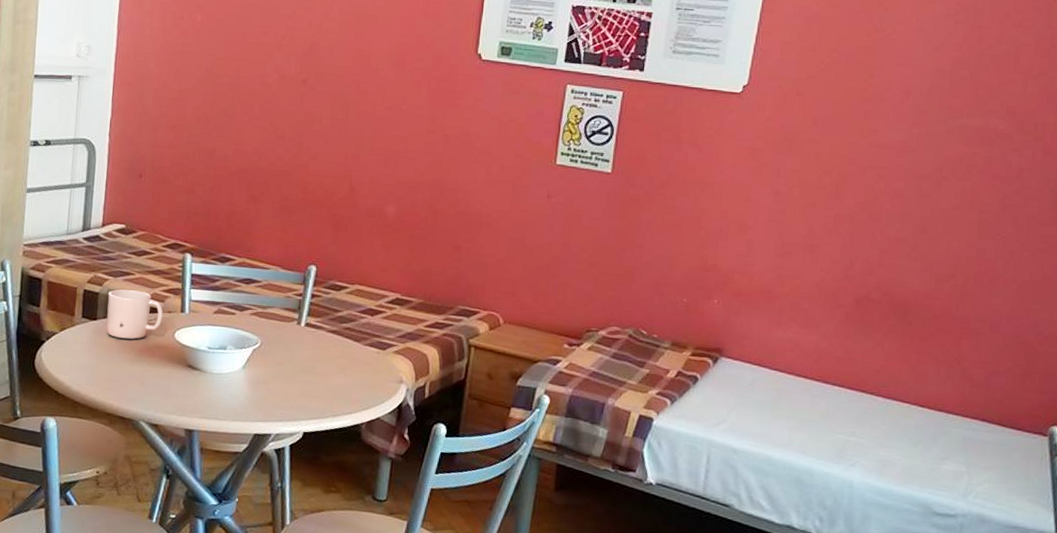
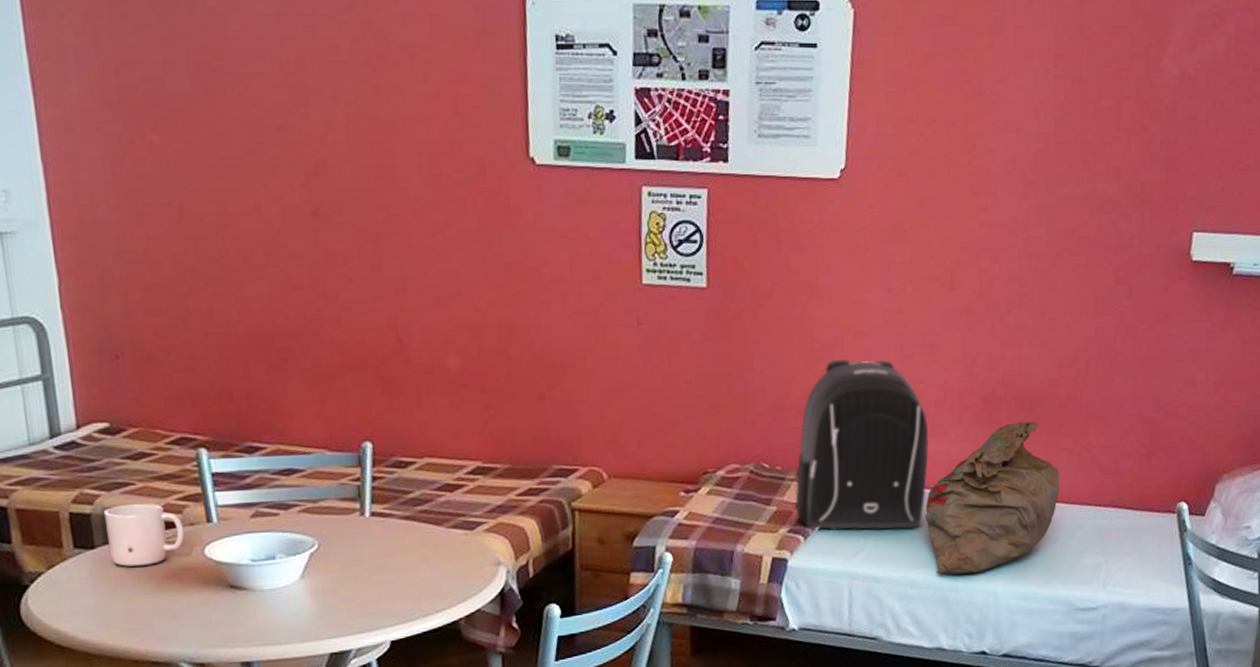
backpack: none [665,248,801,410] -> present [794,358,929,530]
bag: none [788,326,928,462] -> present [925,422,1060,575]

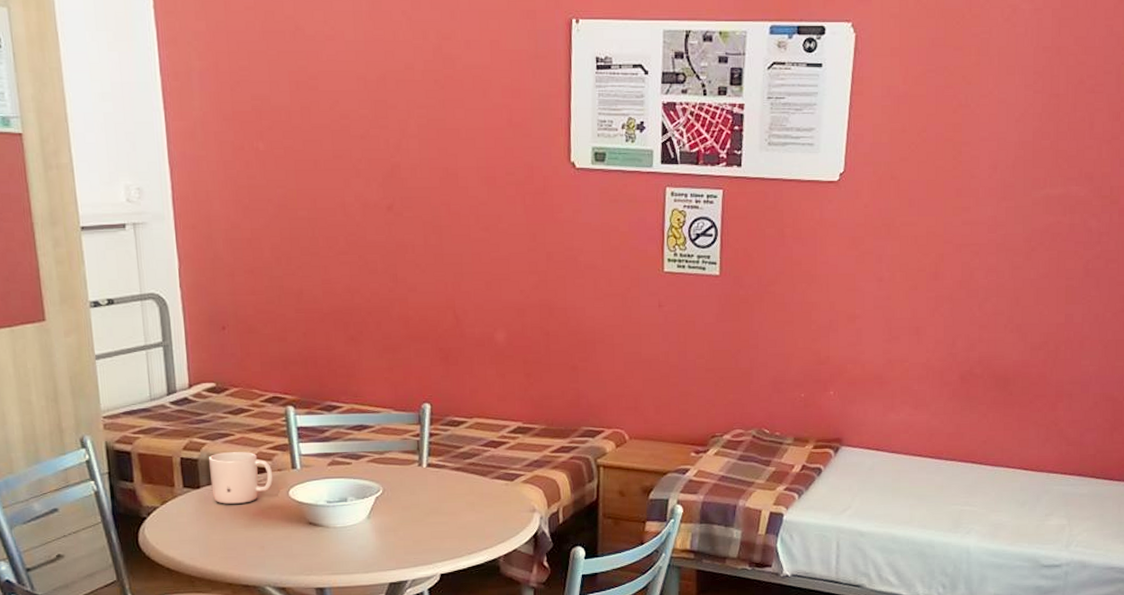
backpack: present [794,358,929,530] -> none [790,339,912,491]
bag: present [925,422,1060,575] -> none [907,398,1029,532]

